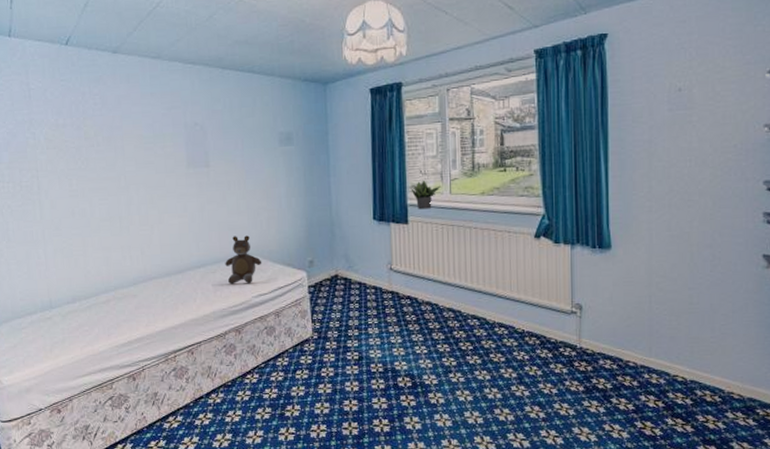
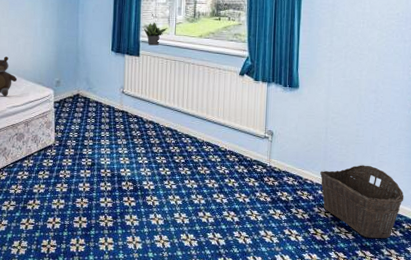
wicker basket: none [644,339,757,430] -> present [319,165,404,239]

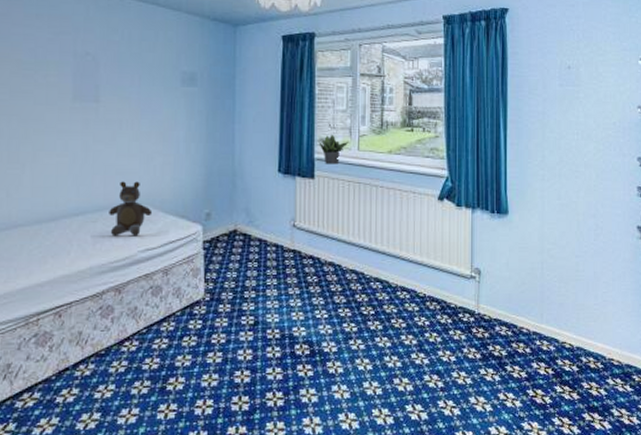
wicker basket: present [319,165,404,239] -> none [536,306,633,397]

